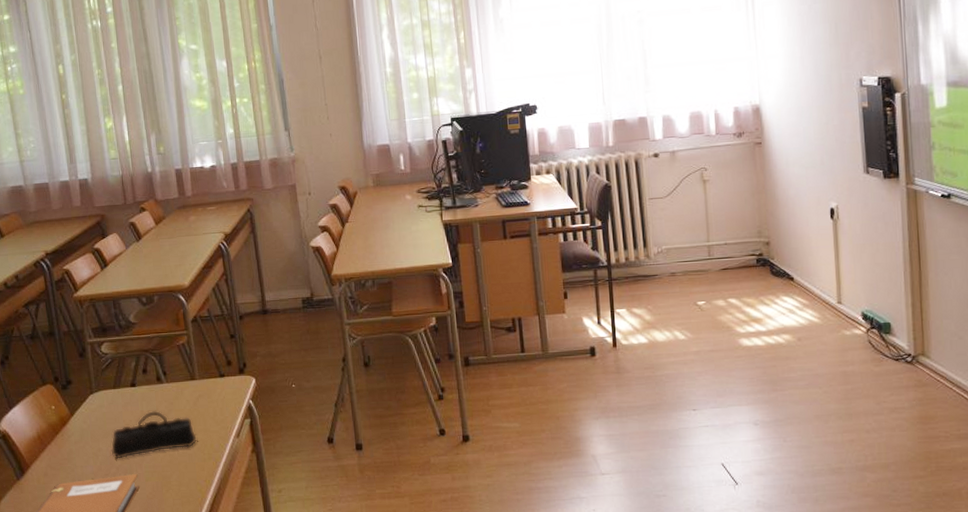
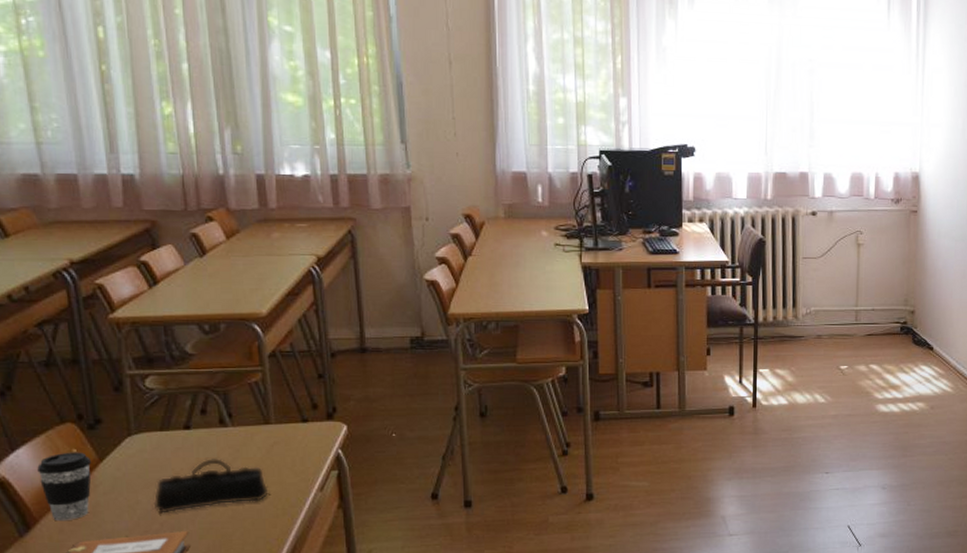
coffee cup: none [28,408,66,466] -> present [37,452,92,520]

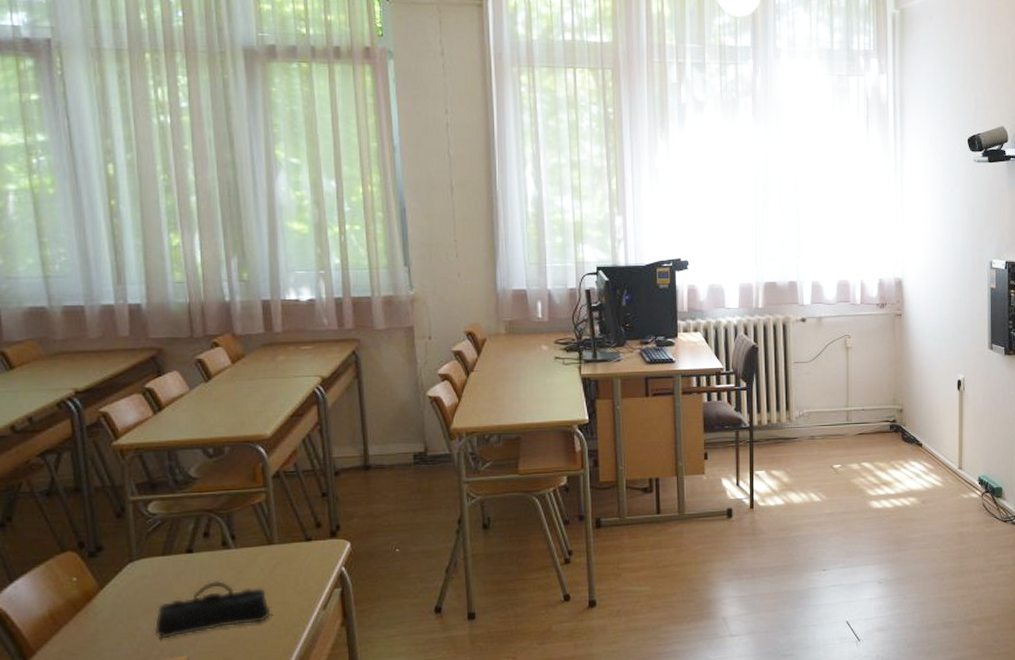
coffee cup: present [37,452,92,520] -> none [36,580,92,651]

